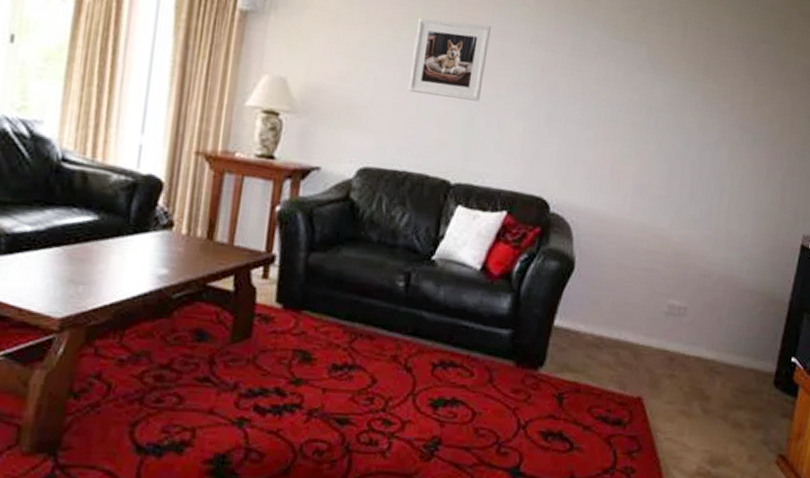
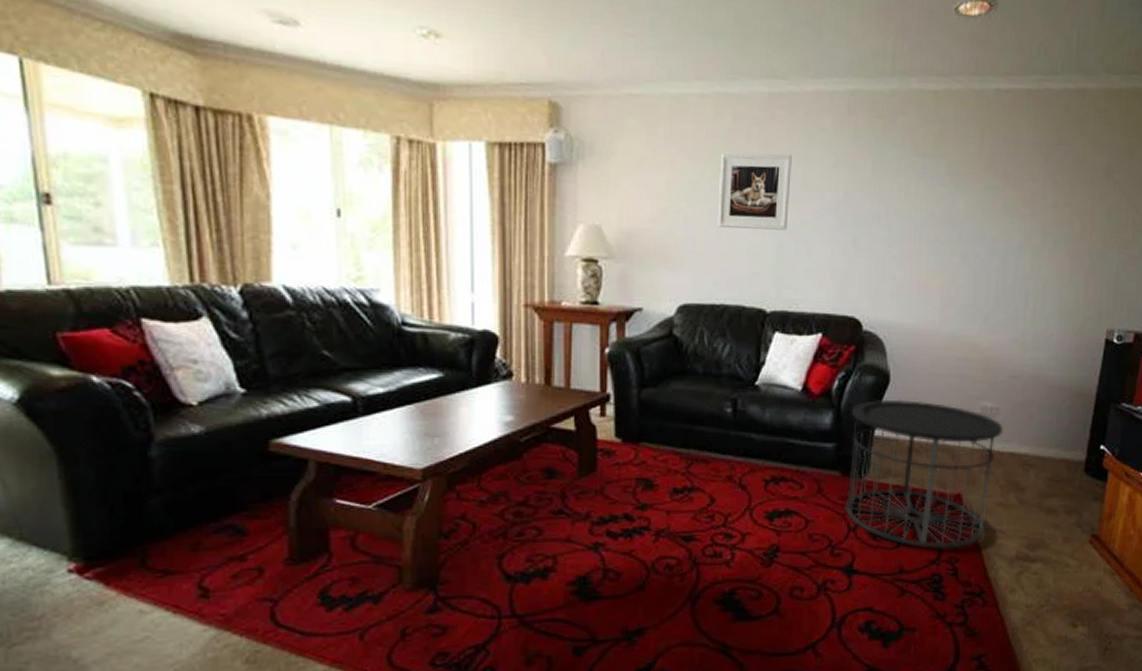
side table: none [516,287,691,458] -> present [845,399,1004,550]

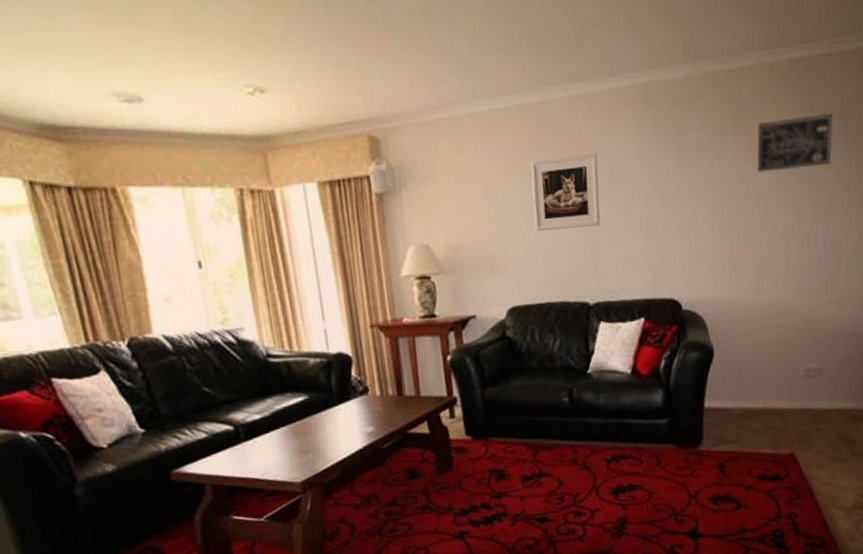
side table: present [845,399,1004,550] -> none [680,370,830,508]
wall art: none [954,148,1034,201] -> present [757,113,833,173]

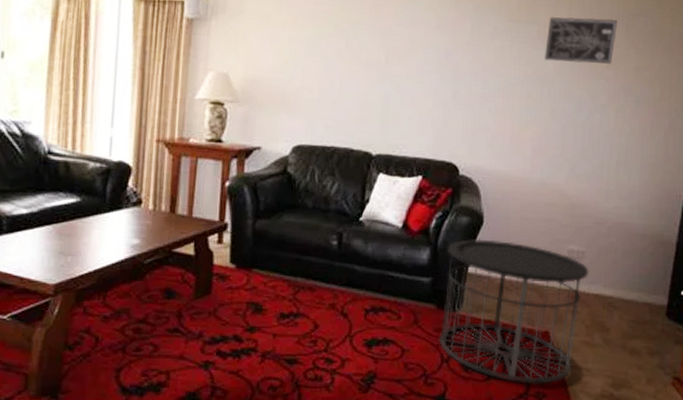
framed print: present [531,153,600,231] -> none [331,14,400,83]
side table: none [680,370,830,508] -> present [439,238,590,384]

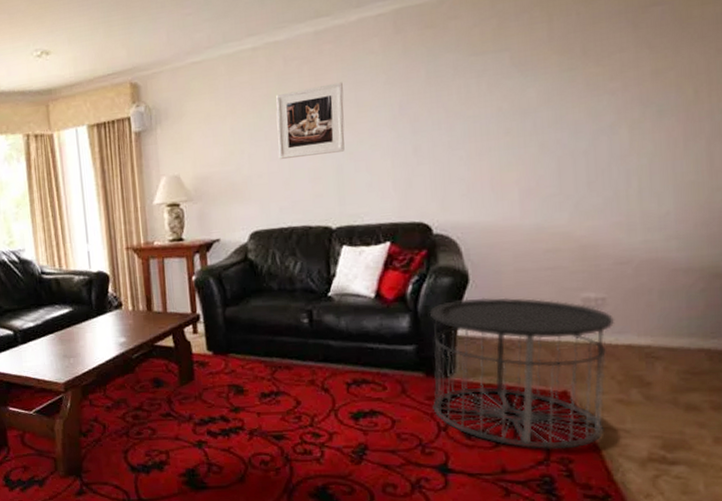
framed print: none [331,14,400,83] -> present [276,82,345,159]
wall art: present [544,17,617,64] -> none [522,19,620,89]

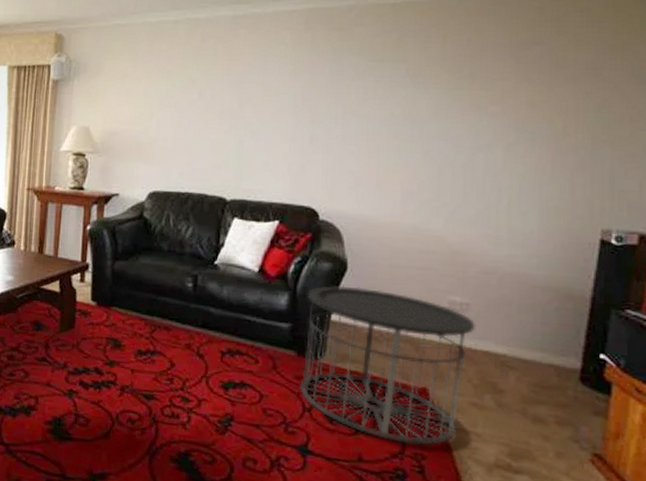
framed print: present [276,82,345,159] -> none [185,65,253,130]

